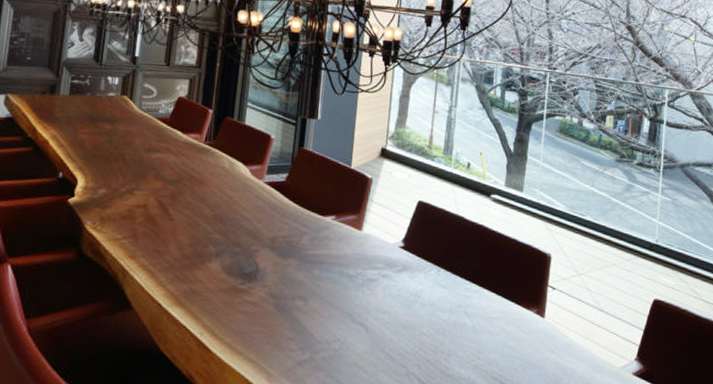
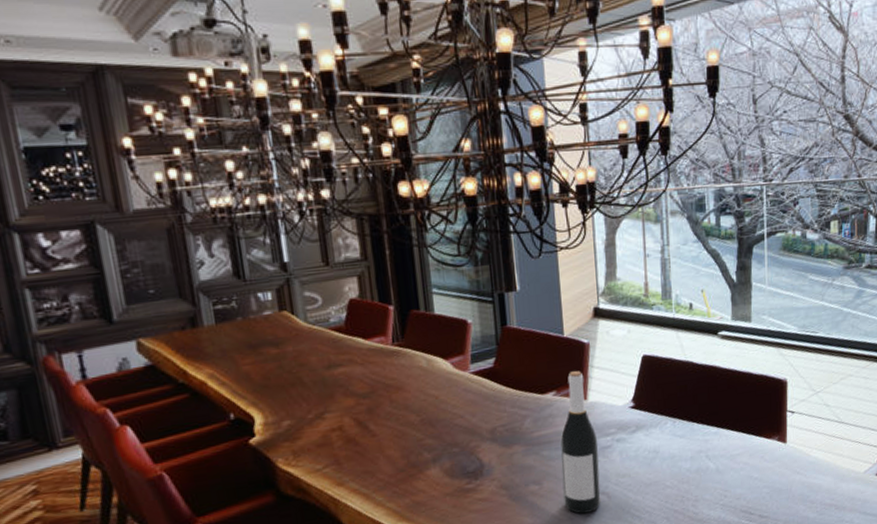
wine bottle: none [324,200,366,341] -> present [560,370,601,514]

